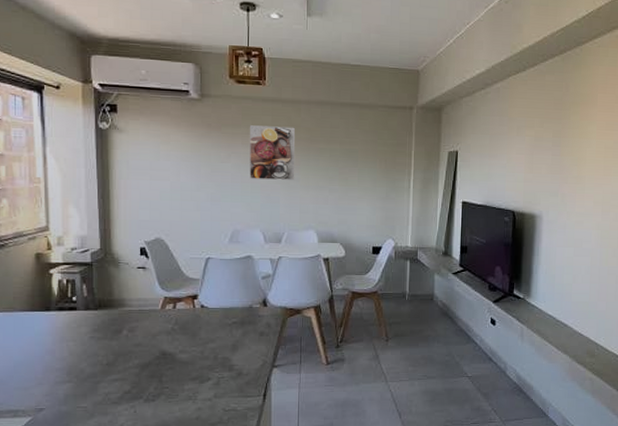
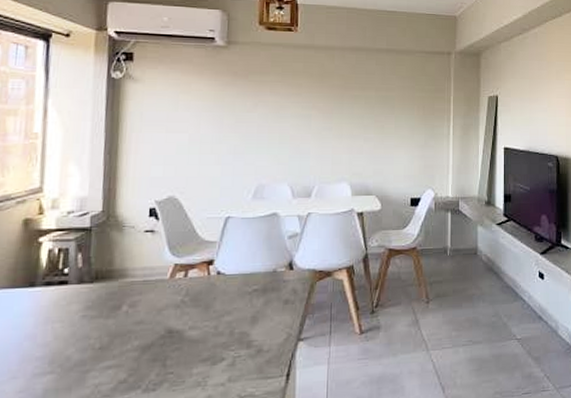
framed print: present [249,125,296,180] -> none [277,73,329,129]

